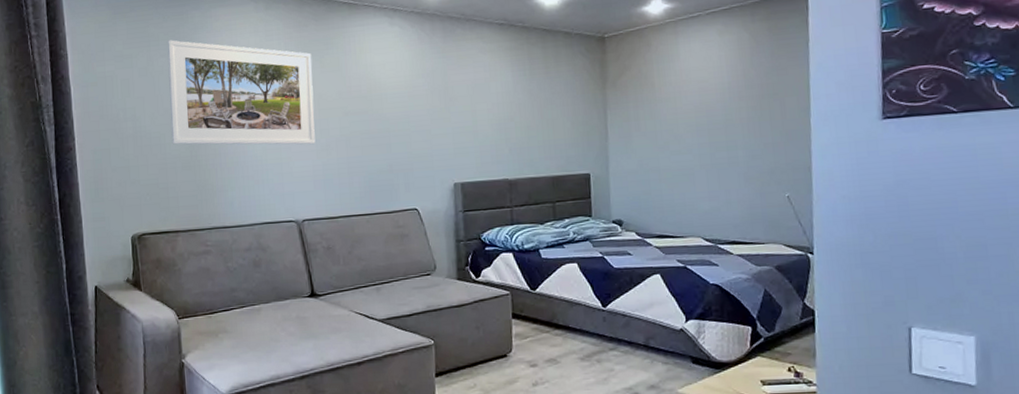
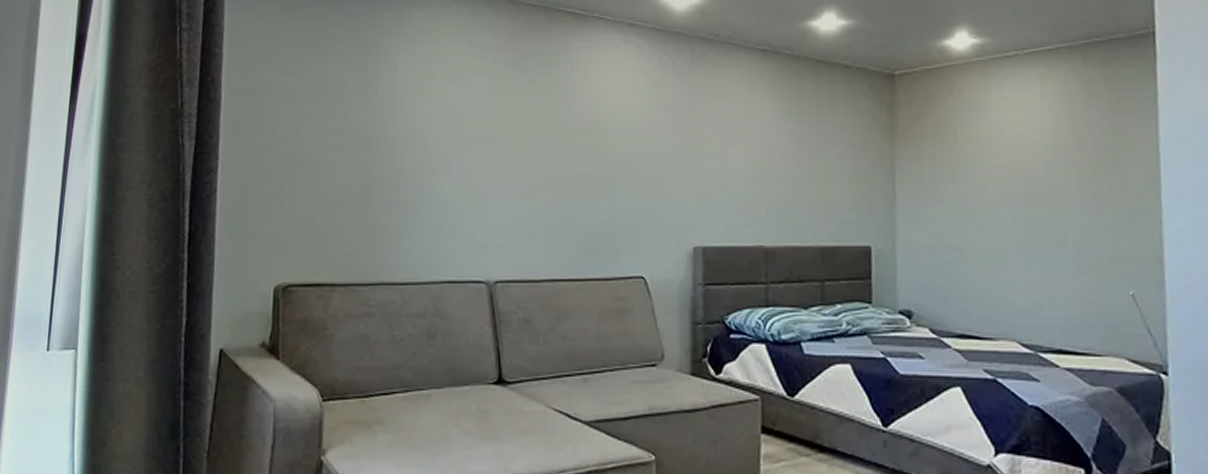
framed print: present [167,40,316,145] -> none [339,44,524,185]

